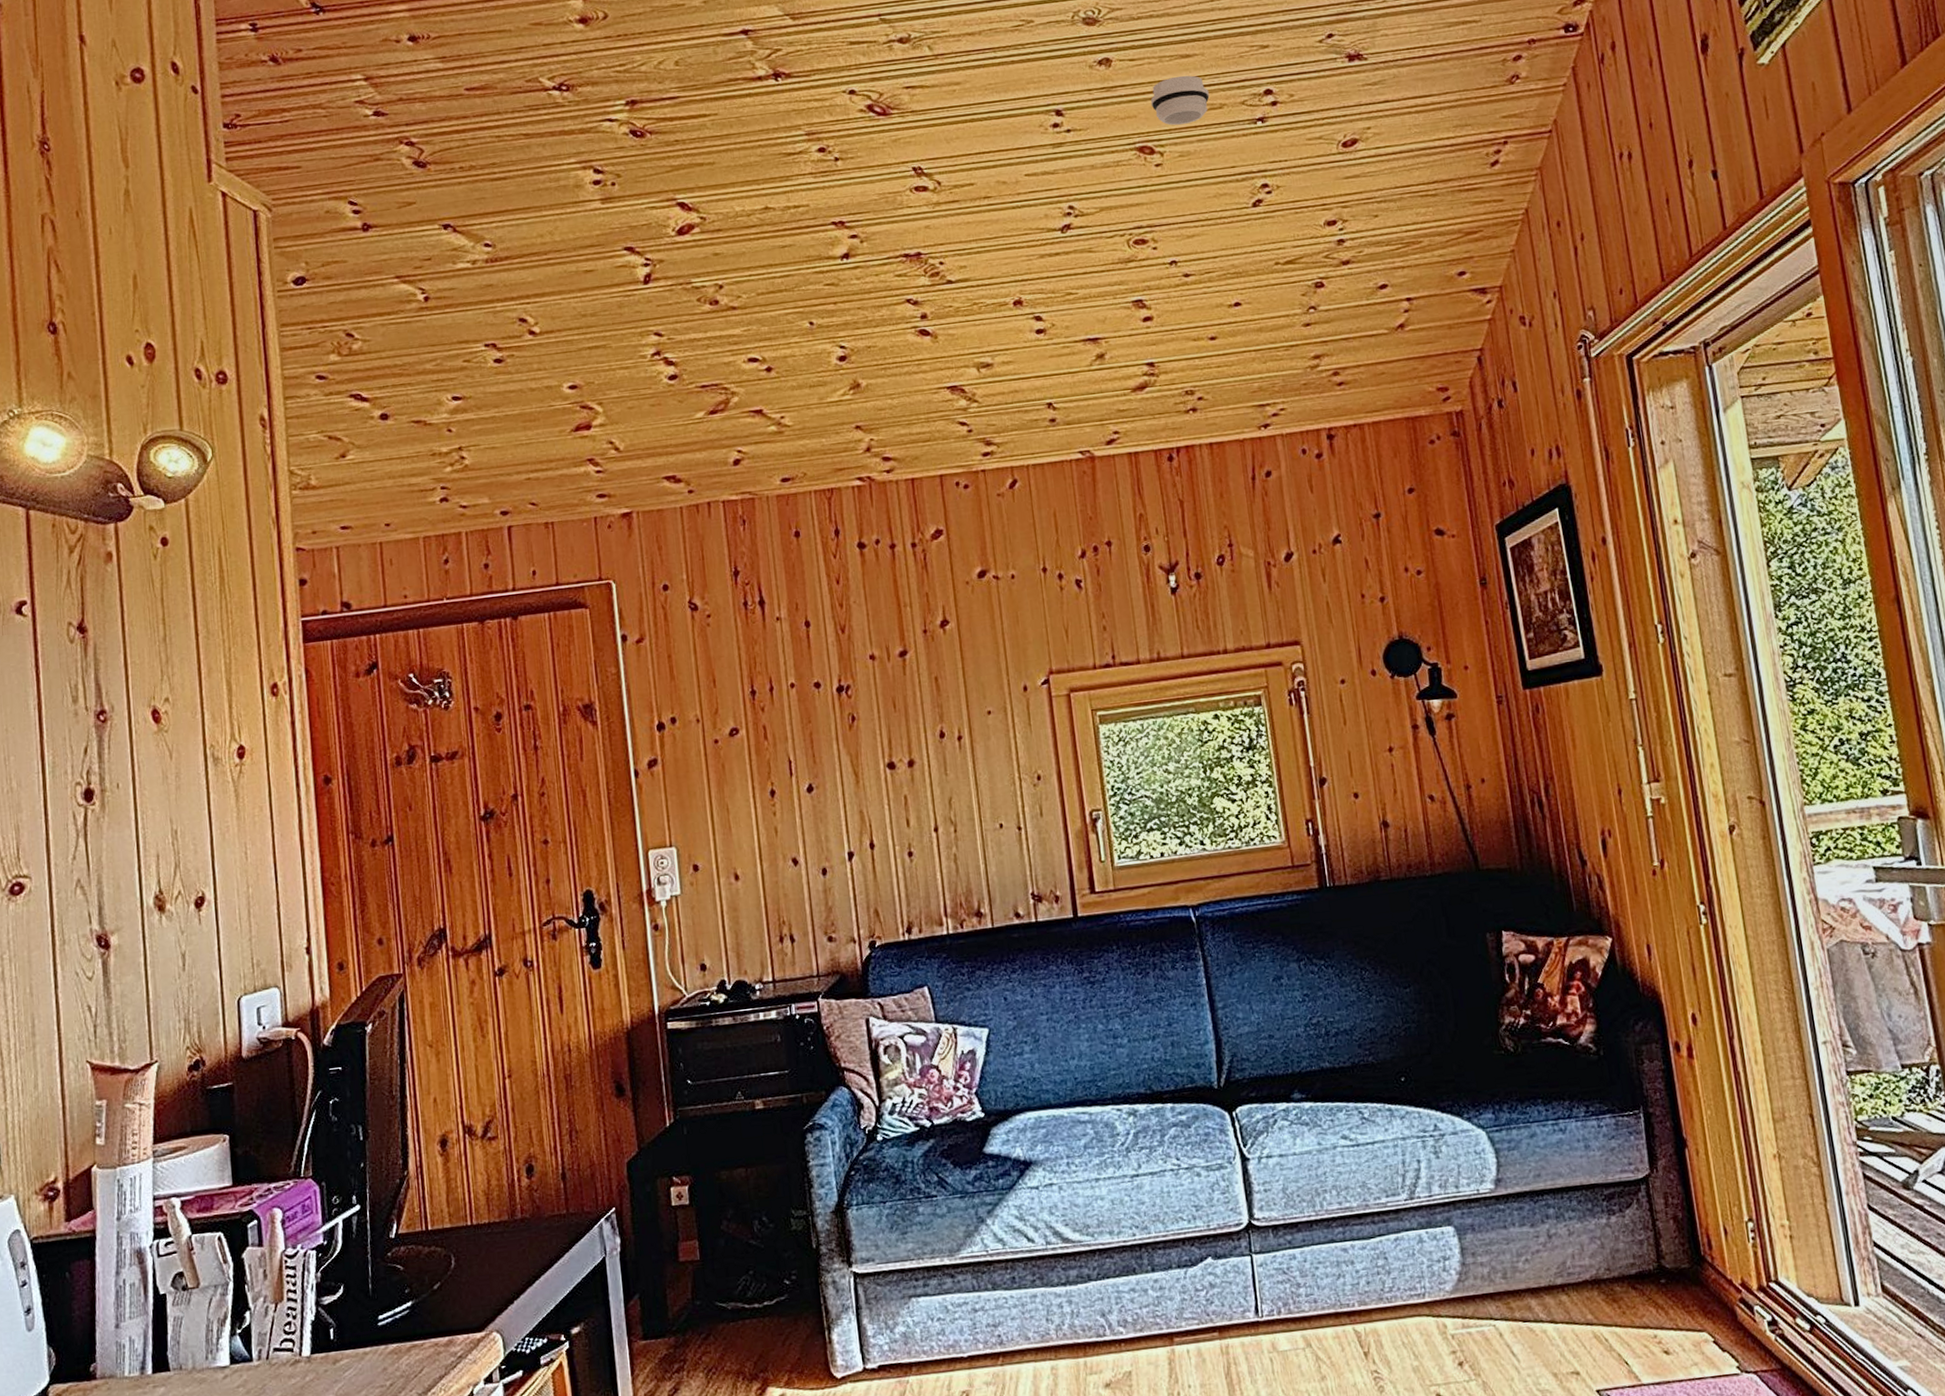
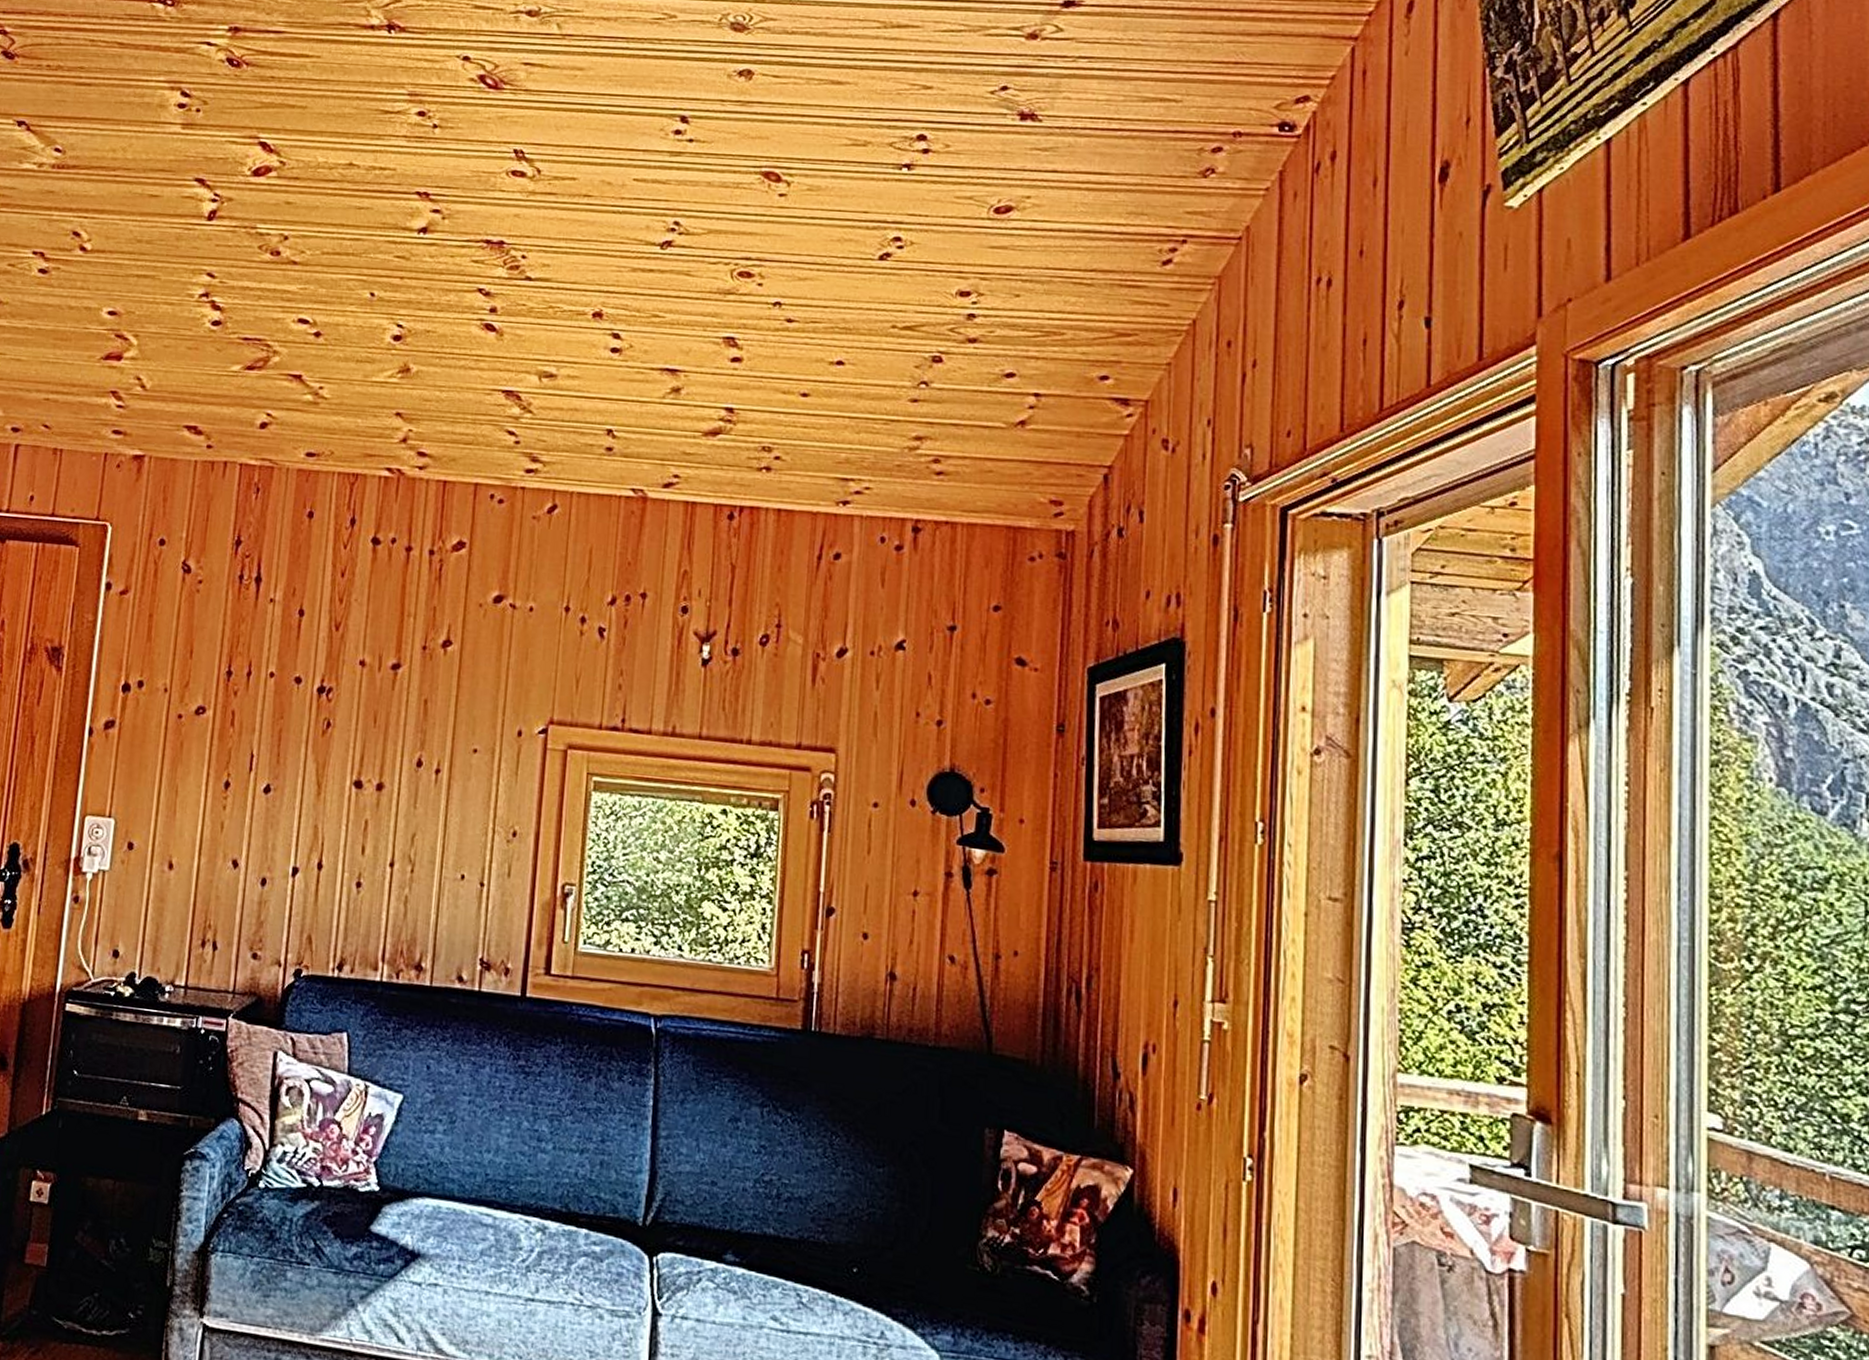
smoke detector: present [1150,75,1210,126] -> none [787,102,855,157]

